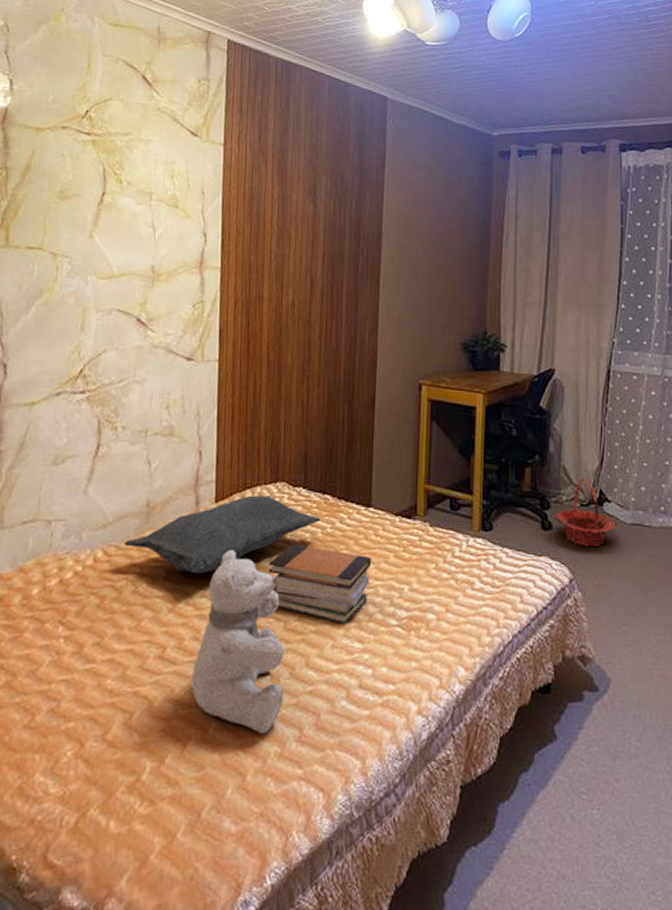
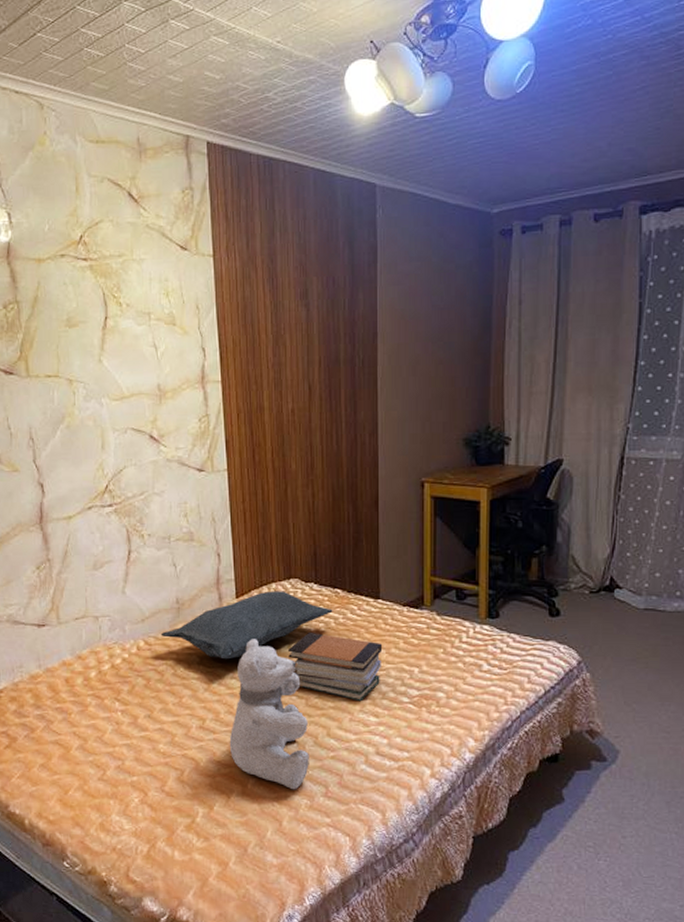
basket: present [555,478,617,547] -> none [563,566,629,632]

